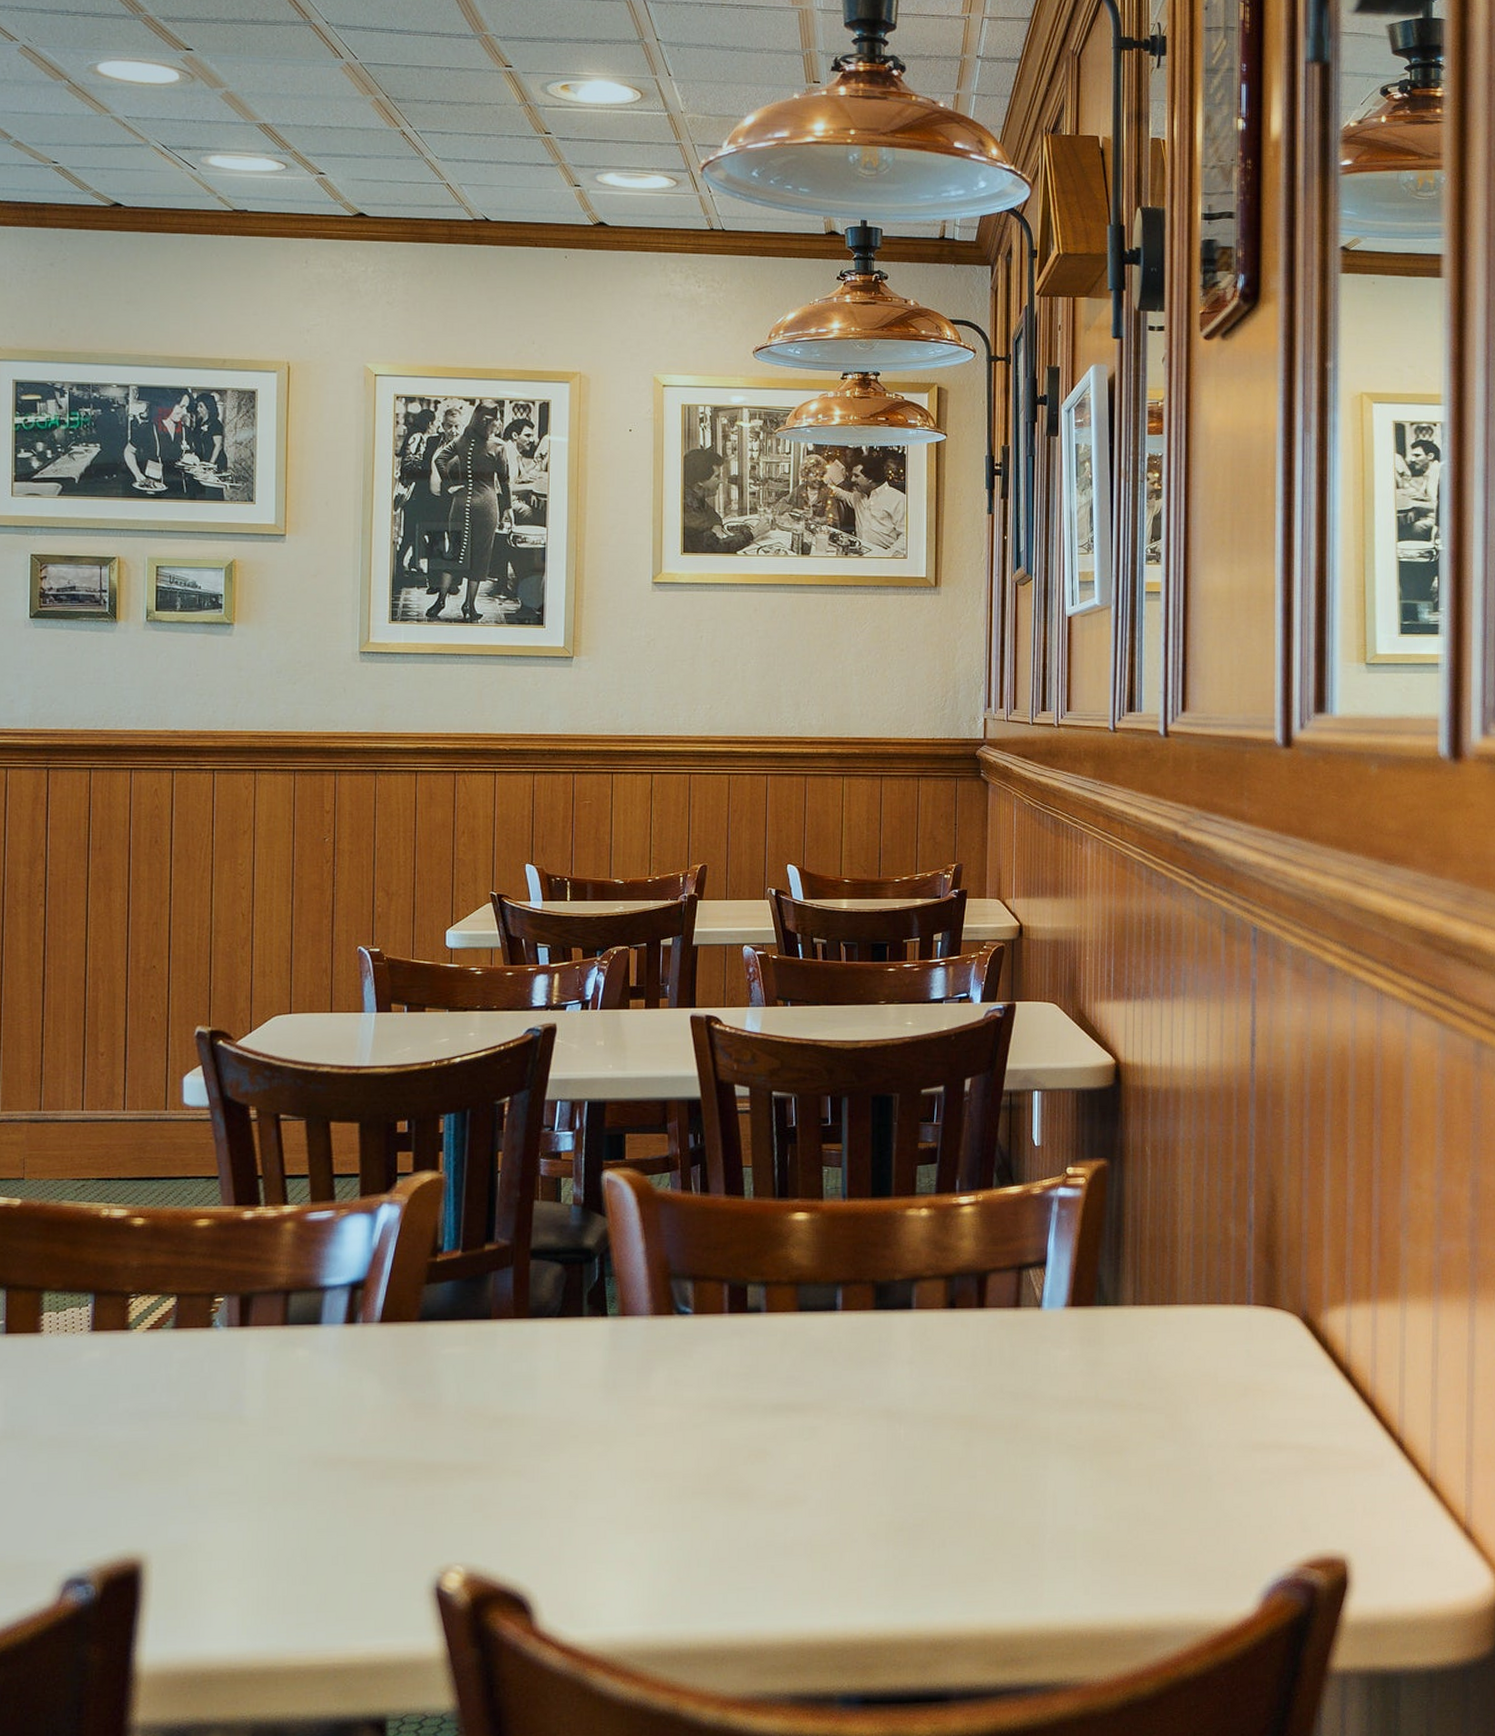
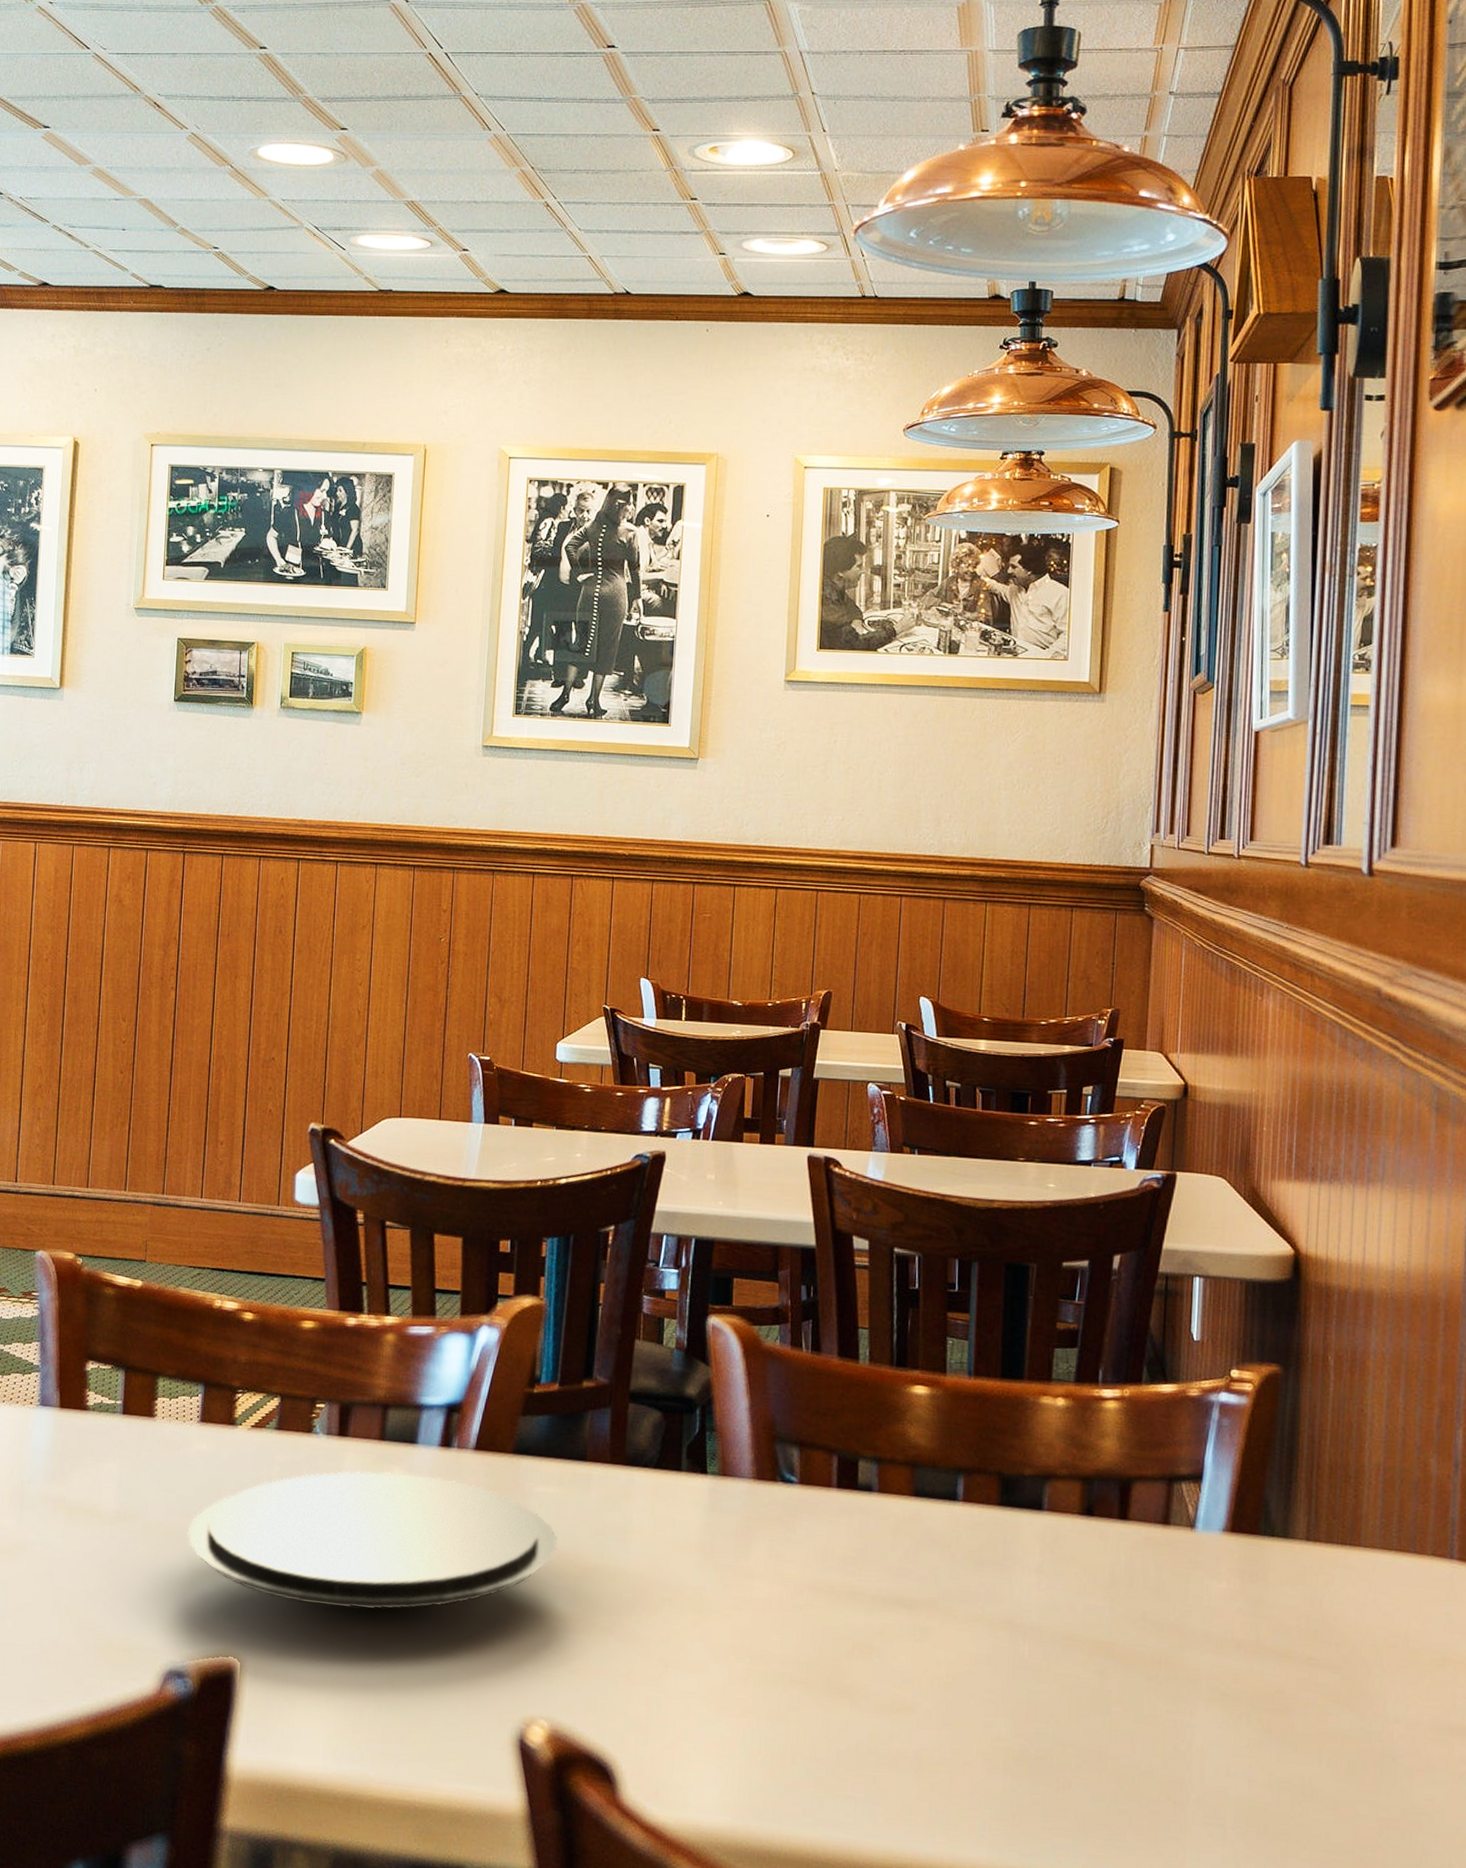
plate: none [82,1353,466,1493] -> present [187,1471,557,1610]

